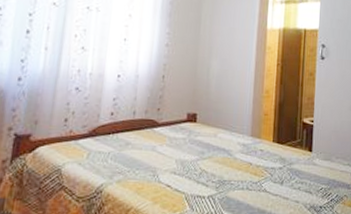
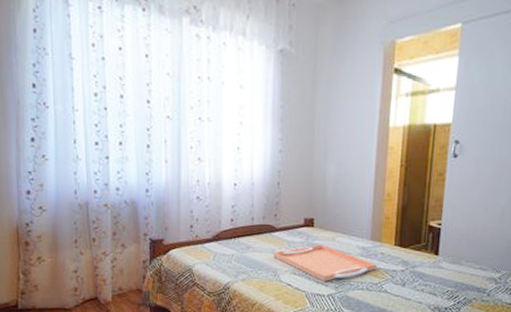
serving tray: none [153,141,257,181] -> present [273,244,377,281]

